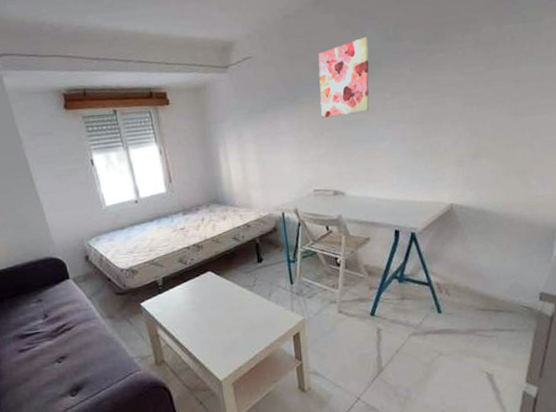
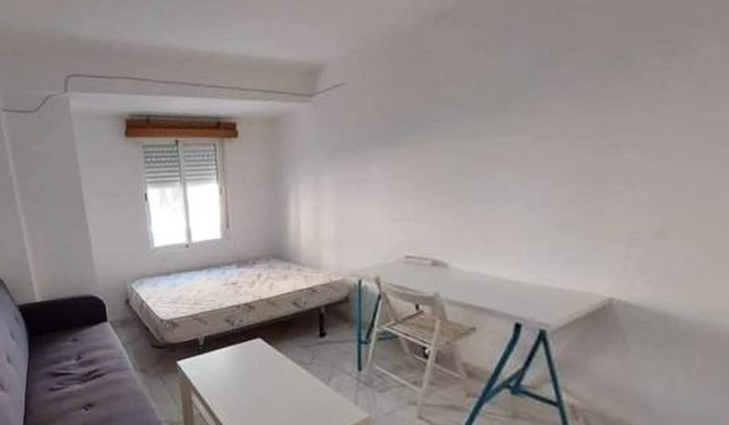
wall art: present [318,36,370,118] -> none [427,59,510,165]

